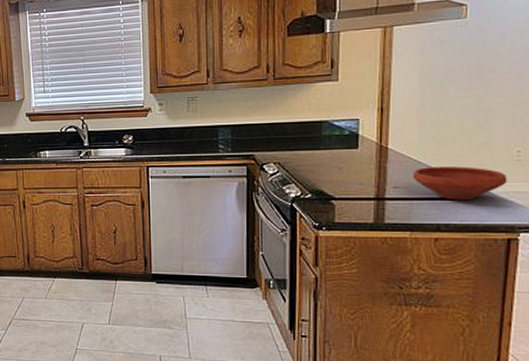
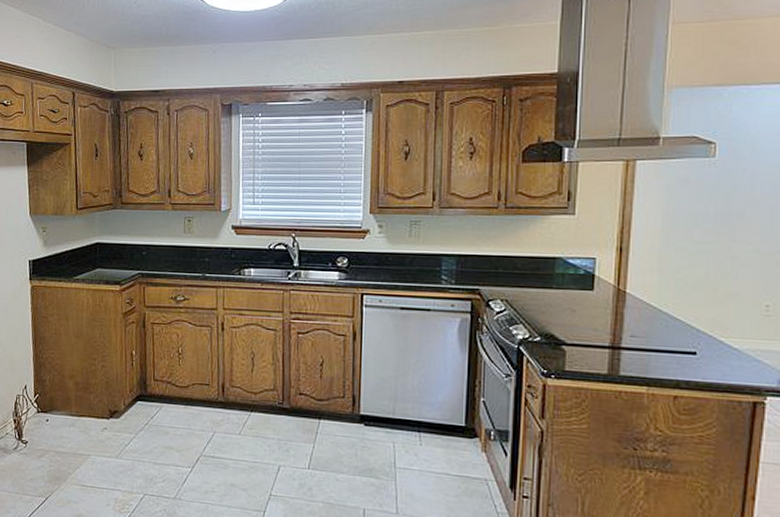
bowl: present [412,166,507,201] -> none [651,316,754,357]

